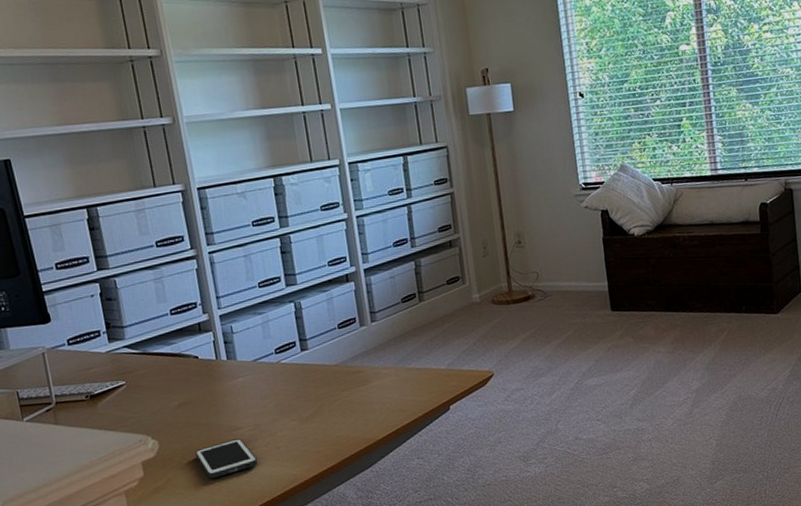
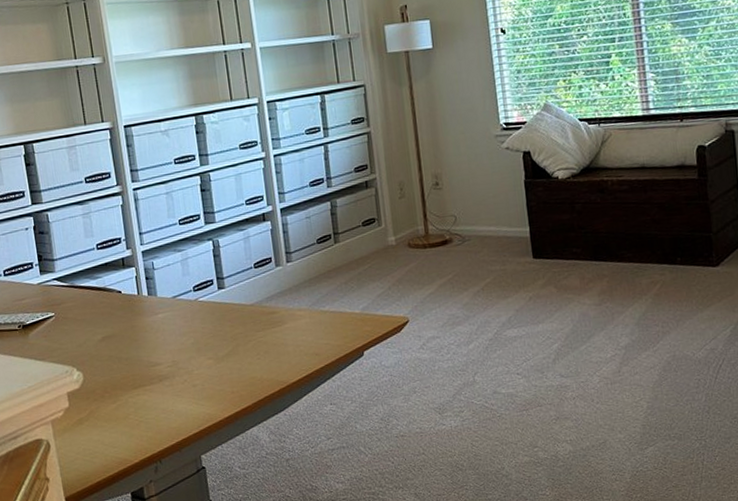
cell phone: present [195,438,258,478] -> none [116,374,175,413]

